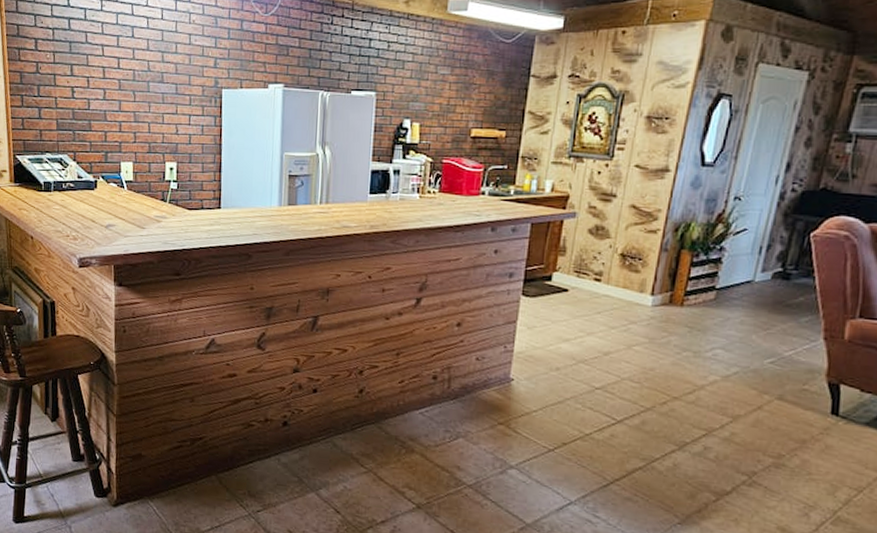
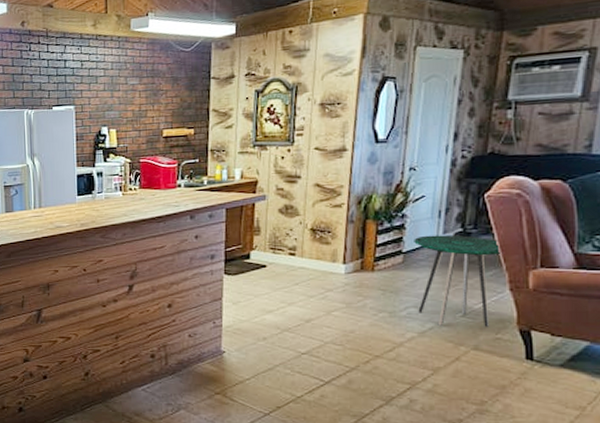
side table: none [725,272,822,376] -> present [414,234,503,327]

